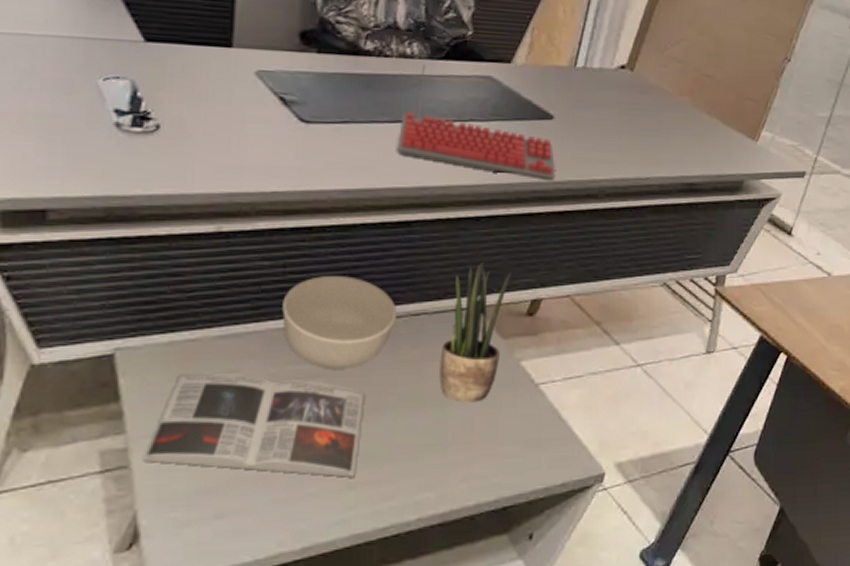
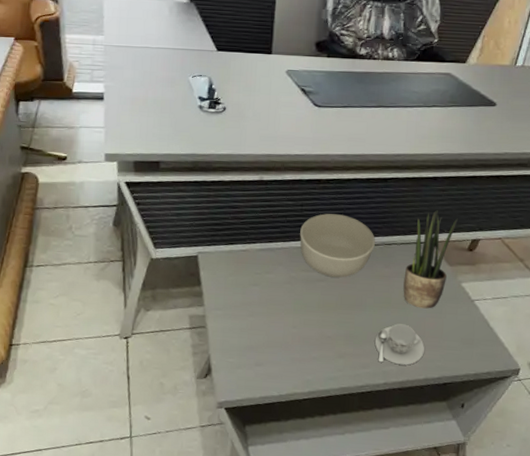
magazine: present [142,372,364,478] -> none [213,271,352,350]
computer keyboard: present [397,64,556,182] -> none [379,64,496,153]
teacup: none [401,428,473,489] -> present [375,324,425,365]

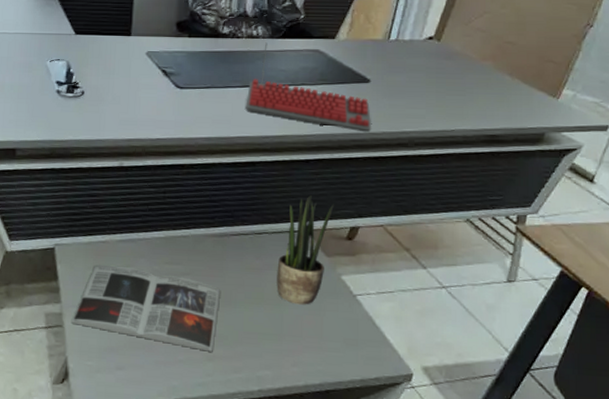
magazine: none [213,271,352,350] -> present [71,264,220,352]
bowl: present [300,213,375,278] -> none [163,200,244,271]
teacup: present [375,324,425,365] -> none [247,322,303,370]
computer keyboard: none [379,64,496,153] -> present [245,42,372,133]

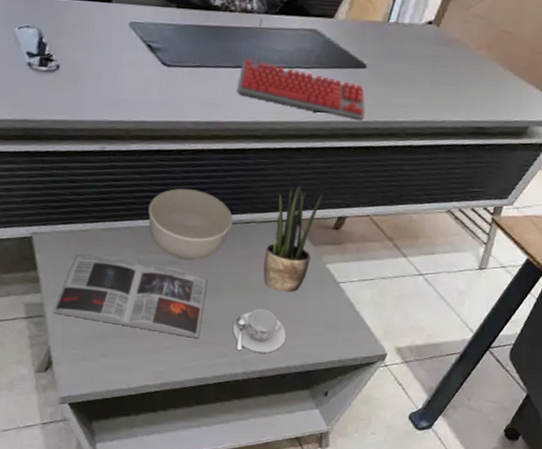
bowl: none [163,200,244,271] -> present [148,188,233,260]
teacup: none [247,322,303,370] -> present [232,309,286,353]

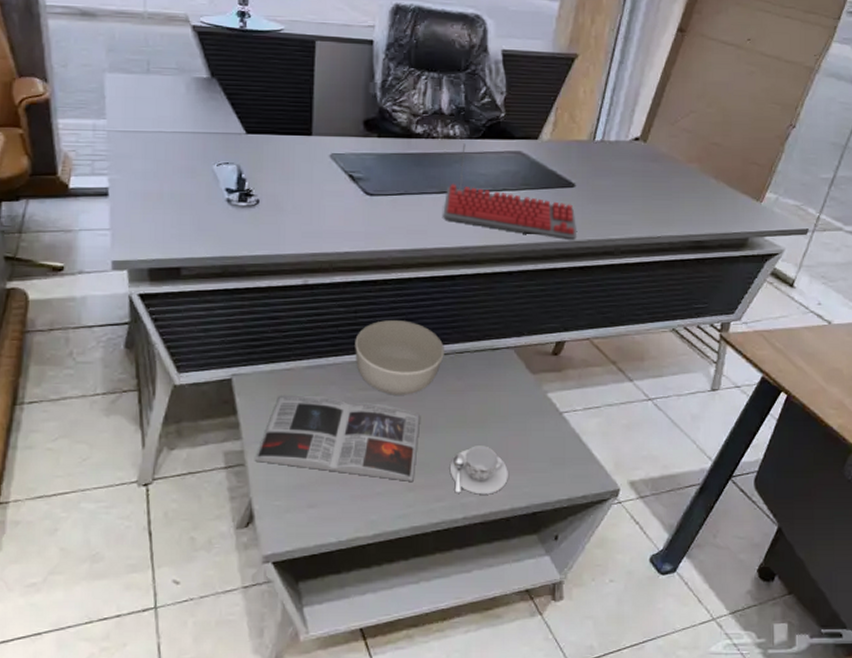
potted plant: present [263,185,323,293] -> none [480,310,539,426]

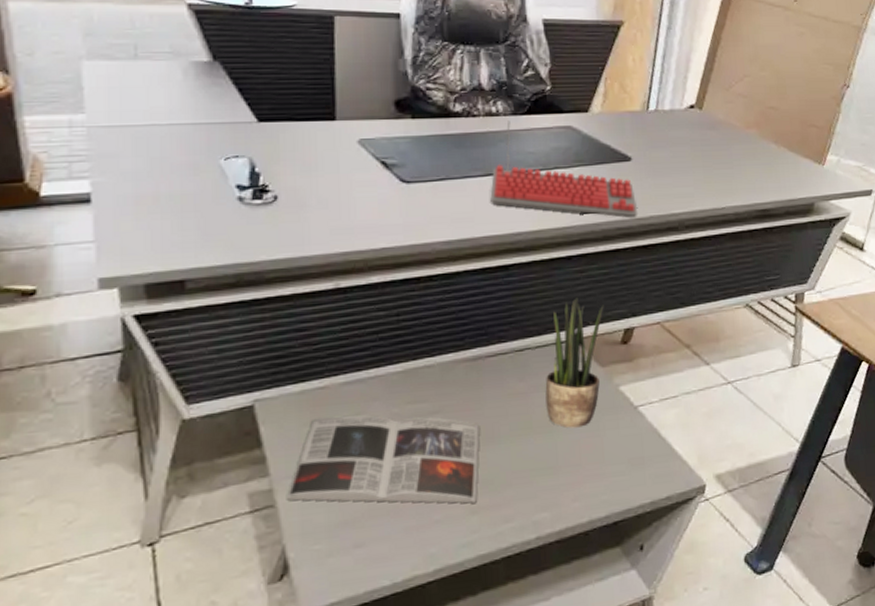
bowl: present [355,319,444,395] -> none [399,319,502,406]
teacup: present [449,446,508,495] -> none [517,452,584,511]
potted plant: none [480,310,539,426] -> present [545,298,604,428]

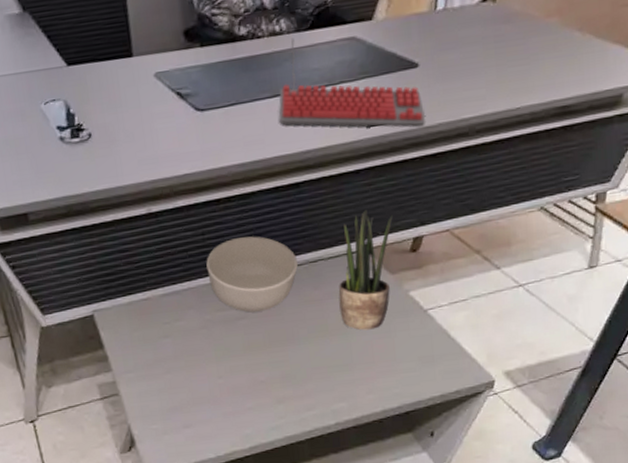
magazine: present [286,415,480,504] -> none [126,321,283,395]
bowl: none [399,319,502,406] -> present [206,236,298,313]

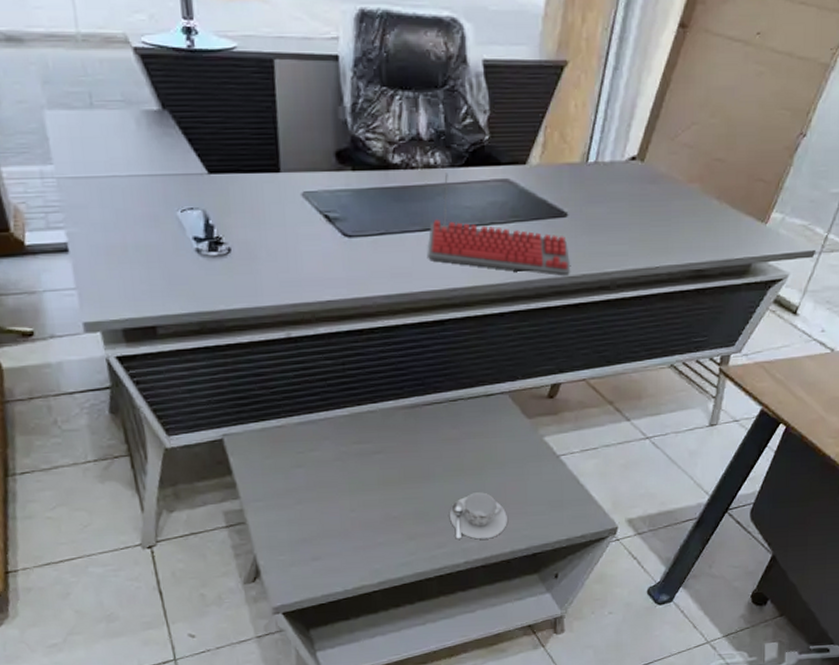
bowl: present [206,236,298,313] -> none [345,369,437,447]
teacup: none [316,352,377,401] -> present [449,492,507,539]
potted plant: present [338,210,393,331] -> none [476,353,533,472]

